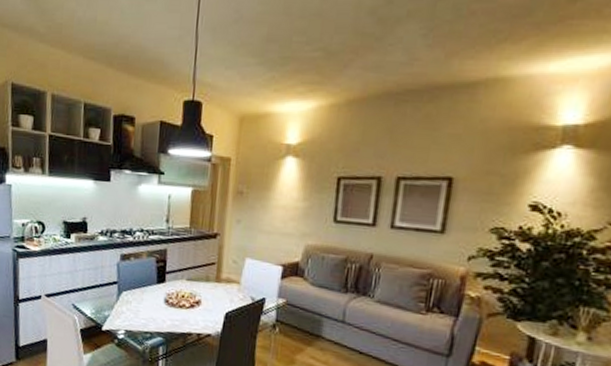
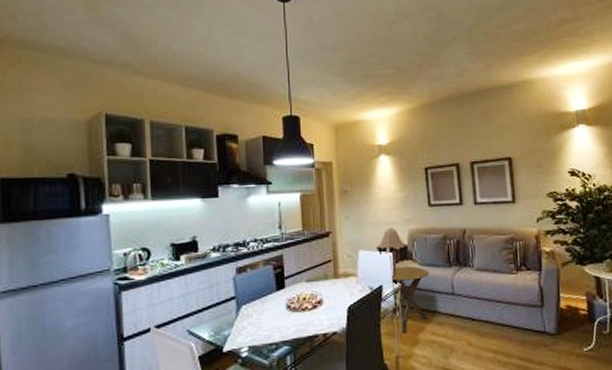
lamp: none [265,238,302,291] -> present [377,227,409,276]
side table: none [265,281,321,351] -> present [387,266,430,334]

